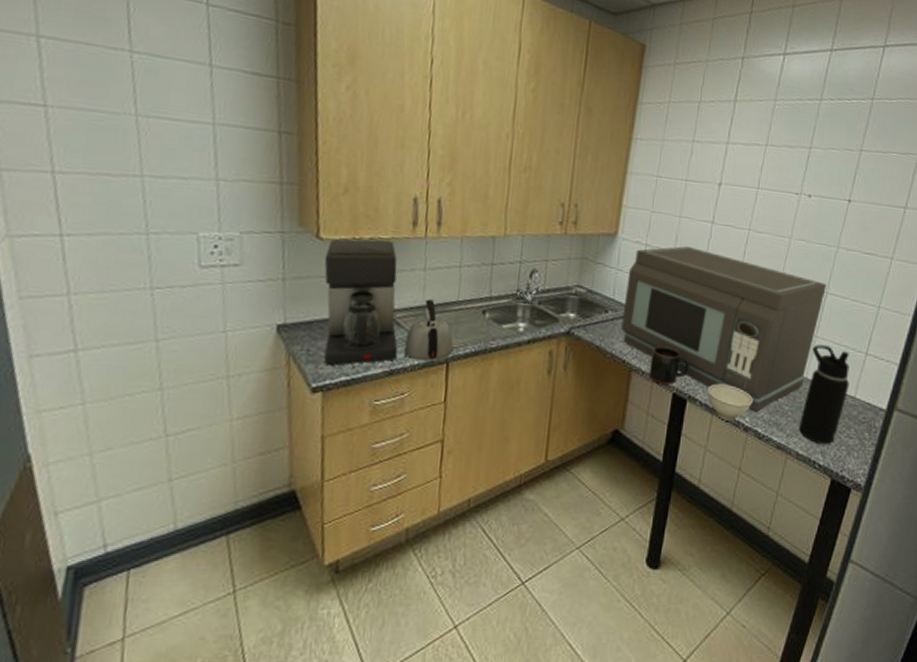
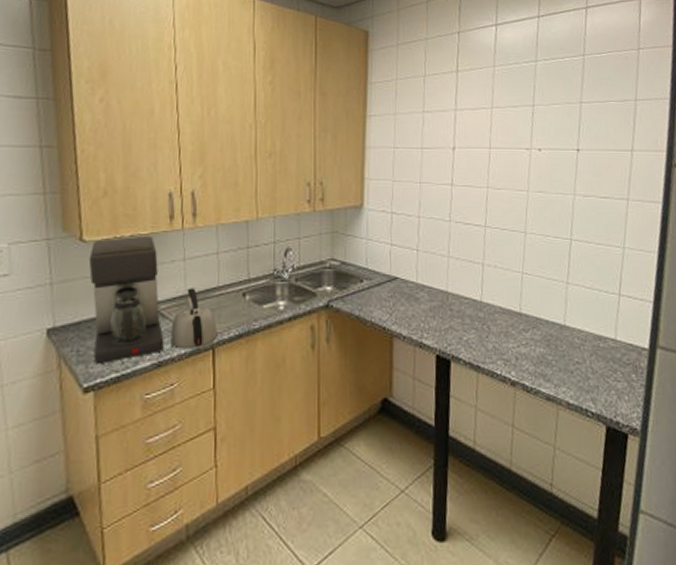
microwave: present [621,246,827,412] -> none [377,210,570,365]
mug: present [649,346,690,385] -> none [410,308,449,347]
bowl: present [708,383,753,422] -> none [470,340,516,379]
water bottle: present [799,344,850,445] -> none [565,291,609,392]

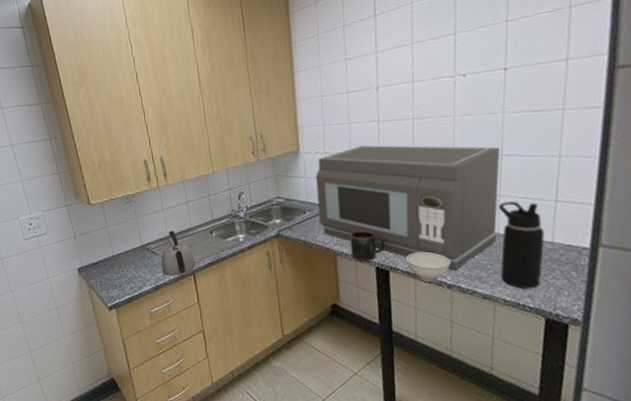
coffee maker: present [88,235,164,363] -> none [96,195,158,290]
microwave: none [377,210,570,365] -> present [315,145,500,271]
mug: none [410,308,449,347] -> present [350,230,386,262]
bowl: none [470,340,516,379] -> present [406,251,451,283]
water bottle: none [565,291,609,392] -> present [498,201,545,289]

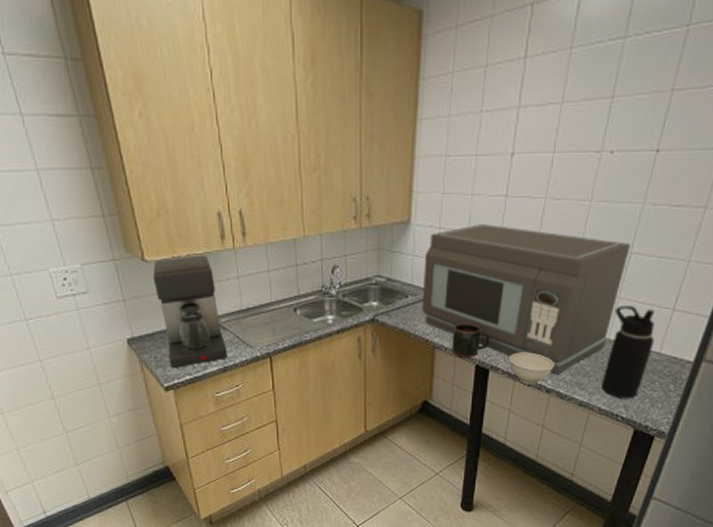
coffee maker: none [96,195,158,290] -> present [152,255,228,368]
kettle: present [161,230,196,276] -> none [232,303,273,357]

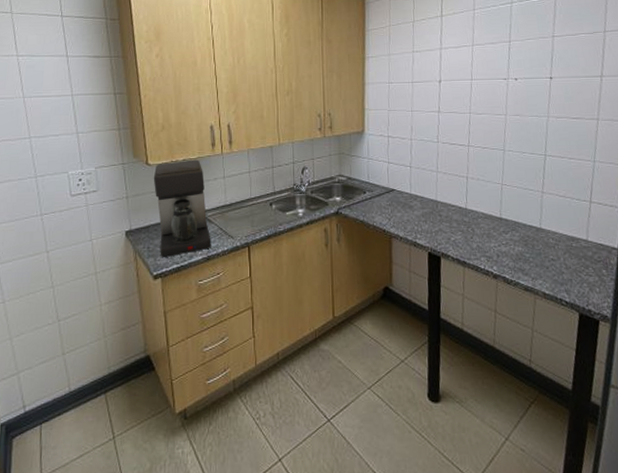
microwave: present [422,224,631,375] -> none [377,133,544,261]
mug: present [452,323,491,357] -> none [406,214,439,246]
bowl: present [509,352,554,386] -> none [457,240,497,272]
water bottle: present [601,305,655,399] -> none [541,199,581,284]

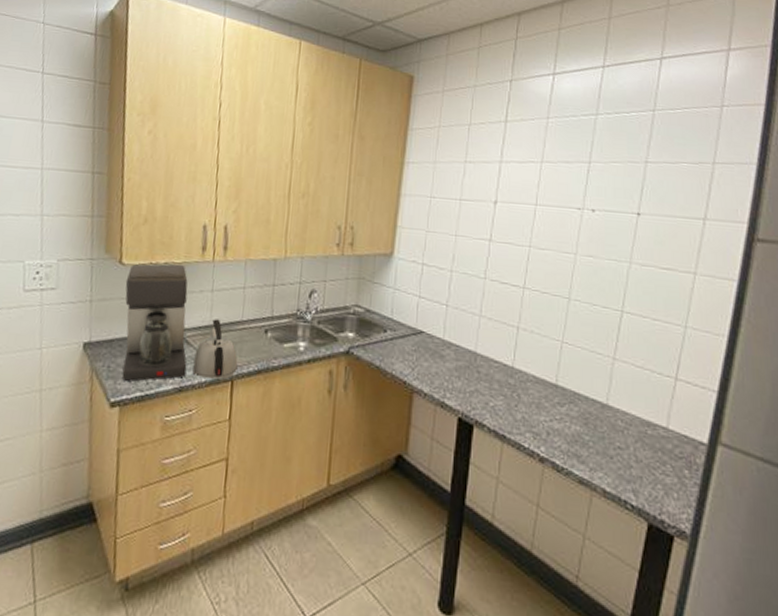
kettle: none [216,199,252,247] -> present [192,319,238,380]

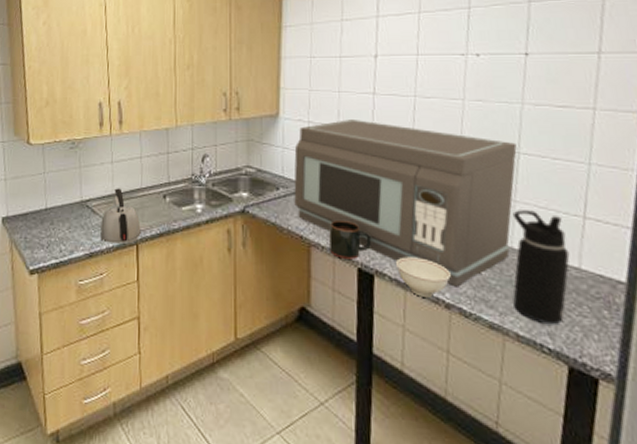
coffee maker: present [122,264,188,382] -> none [34,140,95,250]
microwave: none [401,265,621,441] -> present [294,120,517,287]
mug: none [432,367,475,408] -> present [329,219,372,259]
bowl: none [496,408,547,452] -> present [396,257,451,299]
water bottle: none [604,368,659,483] -> present [512,210,570,325]

